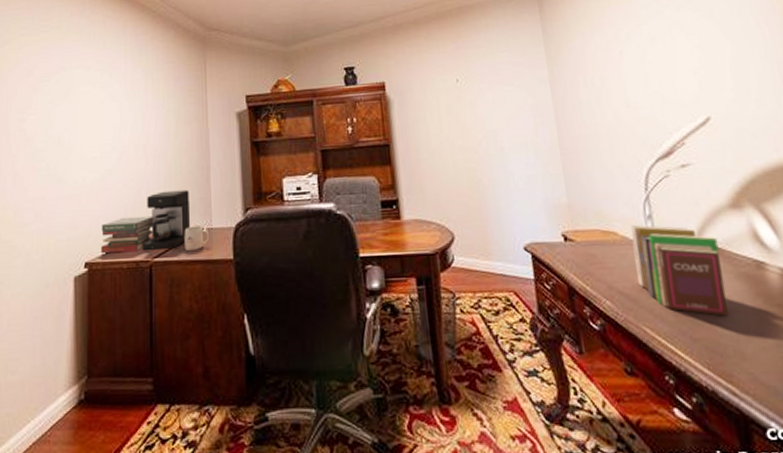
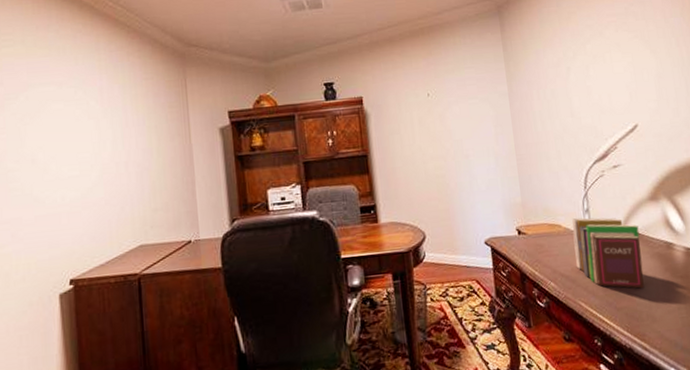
books: present [101,215,153,254] -> none [85,230,140,271]
coffee maker: present [142,189,191,252] -> none [129,204,178,266]
mug: present [184,225,210,252] -> none [171,237,198,263]

